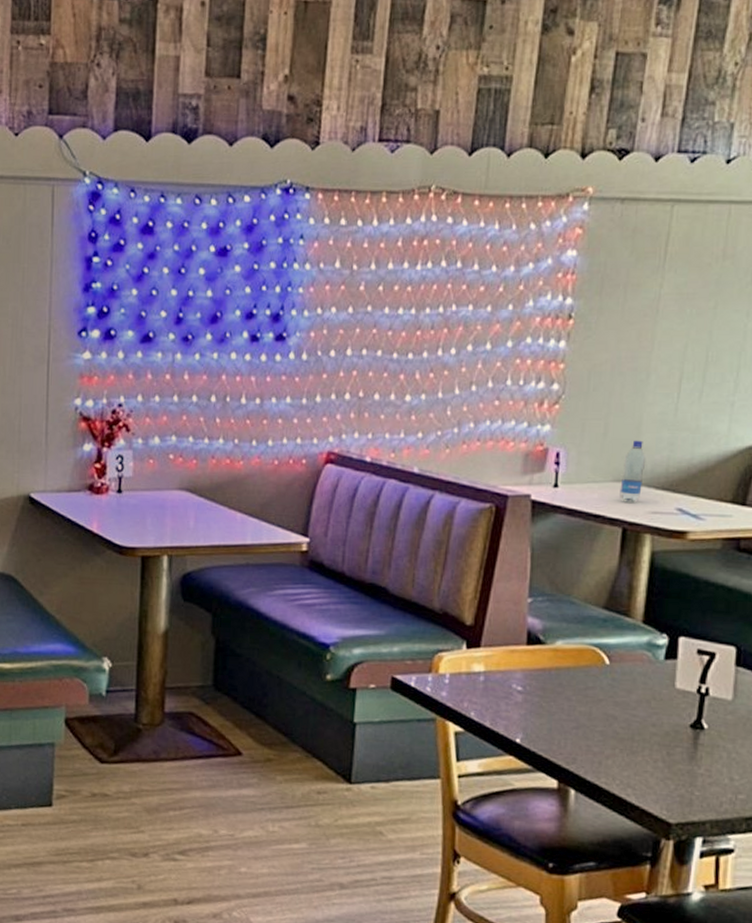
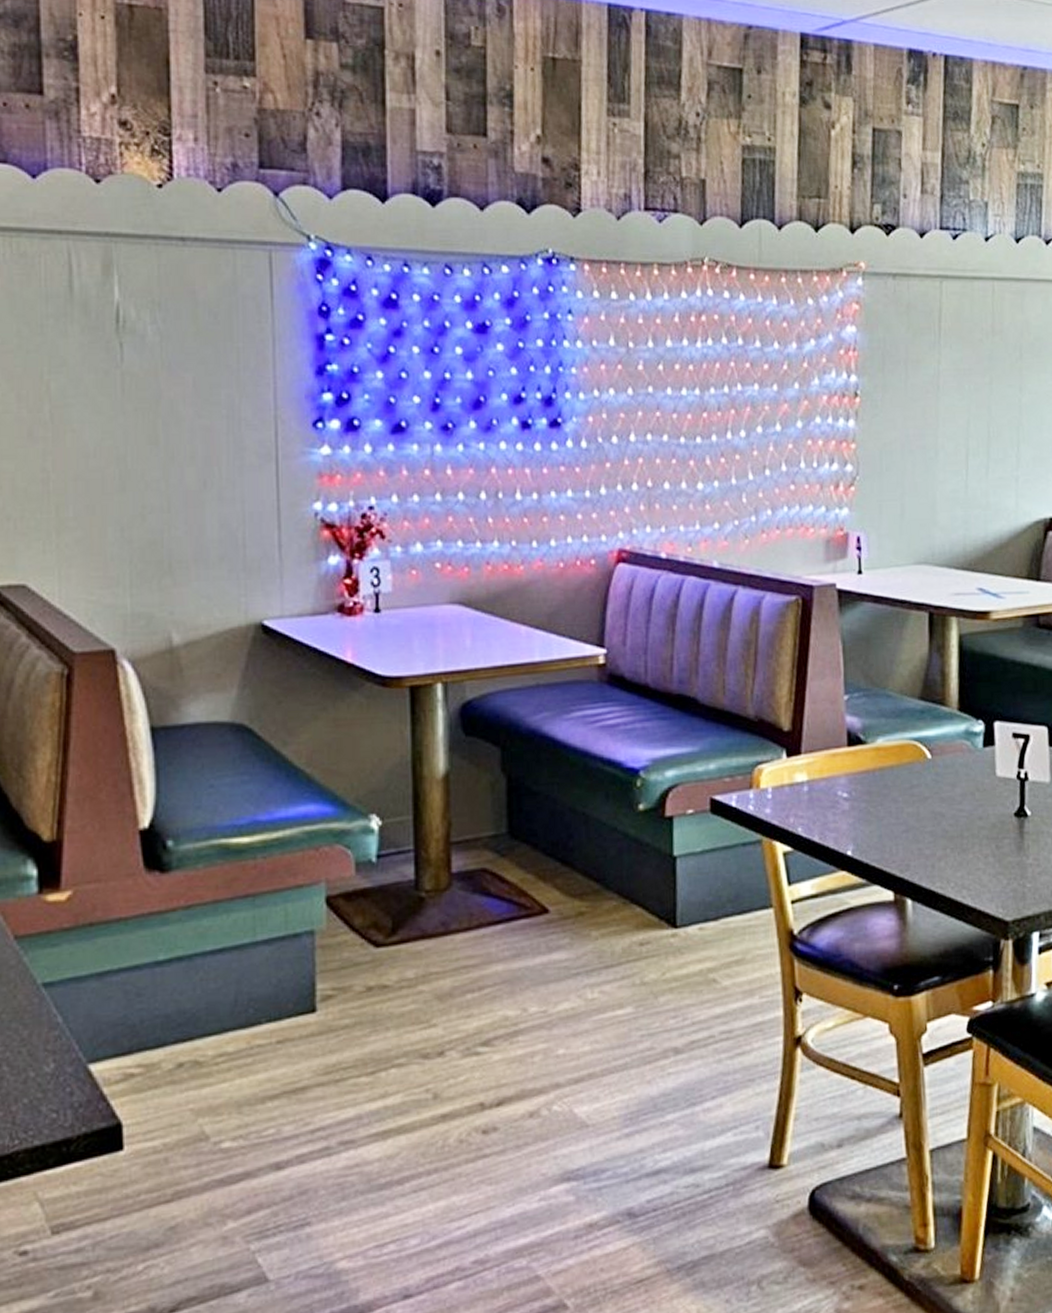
bottle: present [619,440,646,504] -> none [922,519,944,586]

